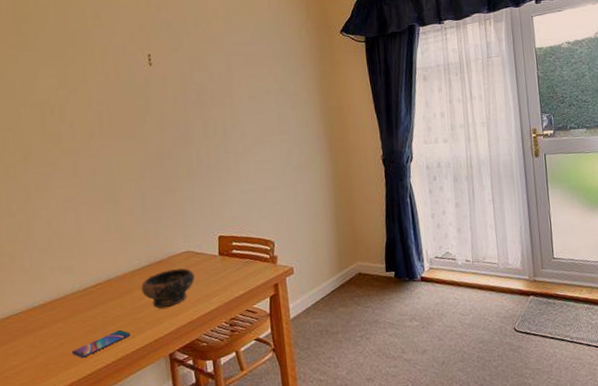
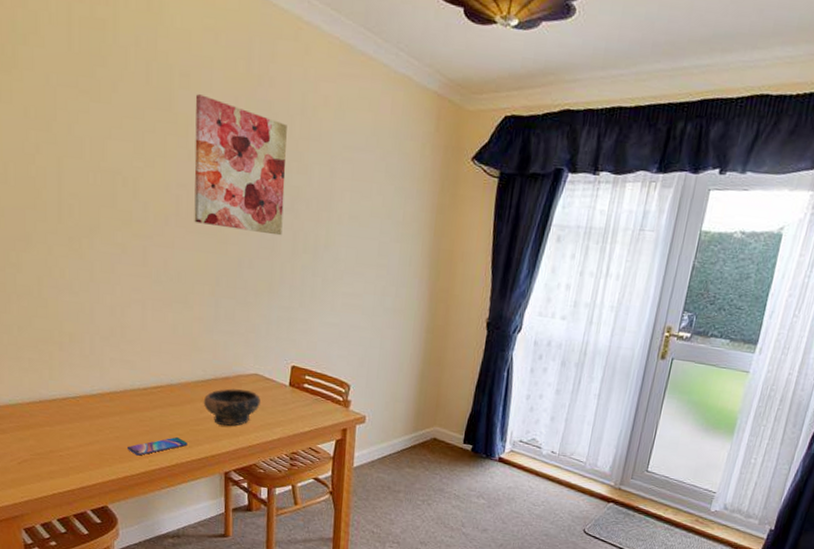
wall art: none [107,28,194,131] -> present [194,94,287,236]

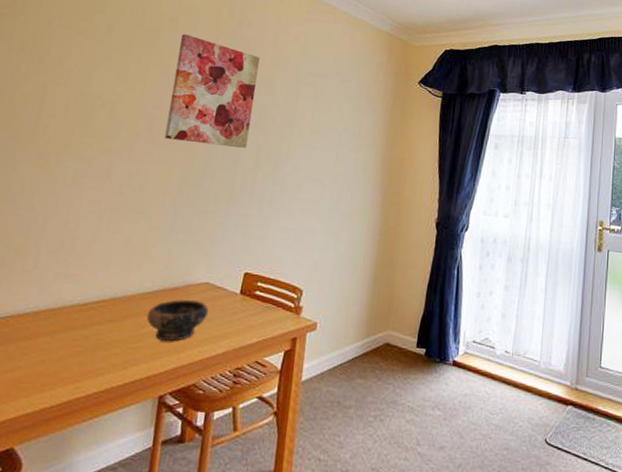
smartphone: present [126,436,188,456] -> none [51,356,122,382]

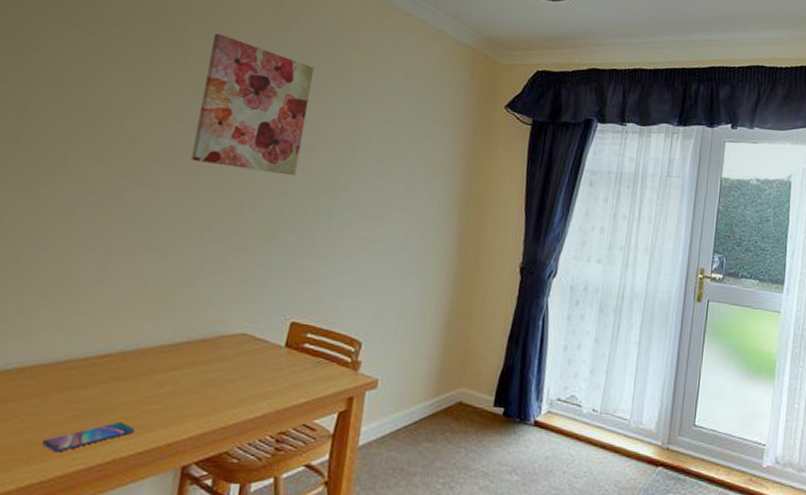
smartphone: none [51,356,122,382] -> present [41,421,135,452]
bowl: present [146,299,209,342] -> none [166,353,246,403]

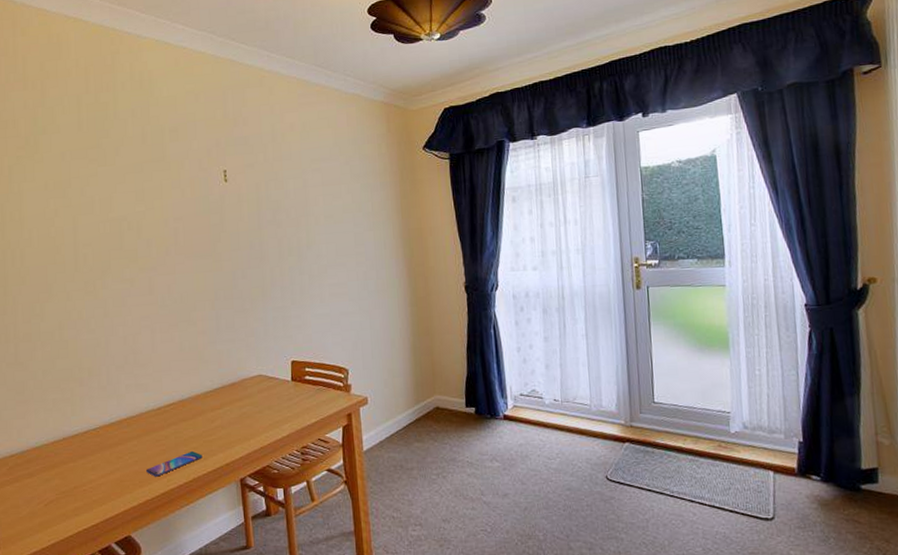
wall art: present [190,33,314,176] -> none [183,143,268,248]

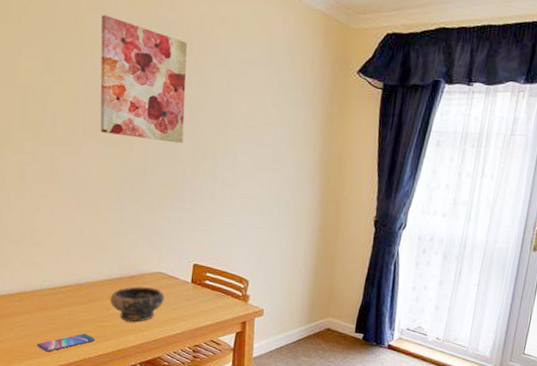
wall art: none [183,143,268,248] -> present [100,15,187,144]
bowl: none [213,392,267,432] -> present [109,286,164,322]

